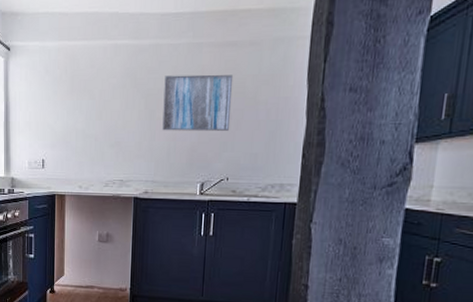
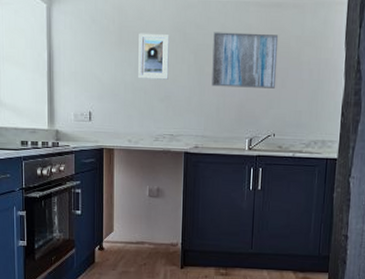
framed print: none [89,80,120,126] -> present [138,33,169,80]

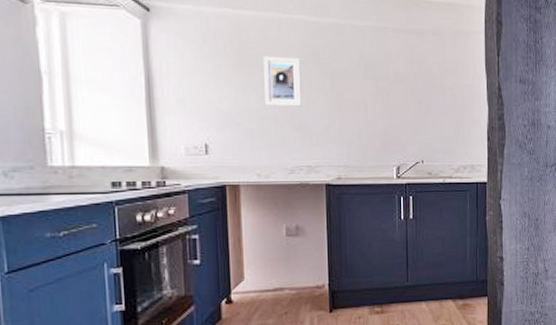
wall art: present [212,32,279,88] -> none [350,57,421,115]

